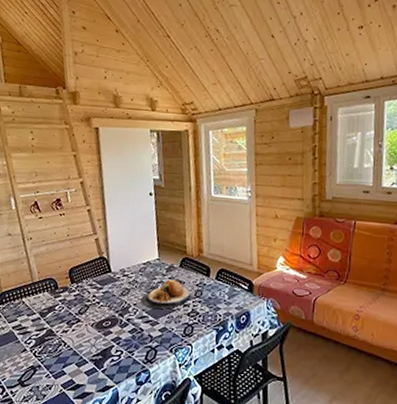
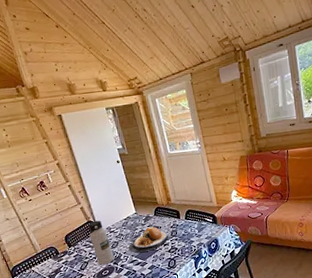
water bottle: none [98,258,121,314] -> present [88,220,114,265]

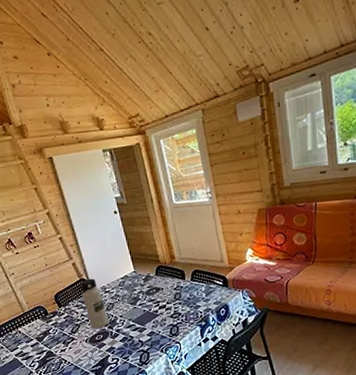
plate: present [128,226,169,253] -> none [125,288,172,317]

